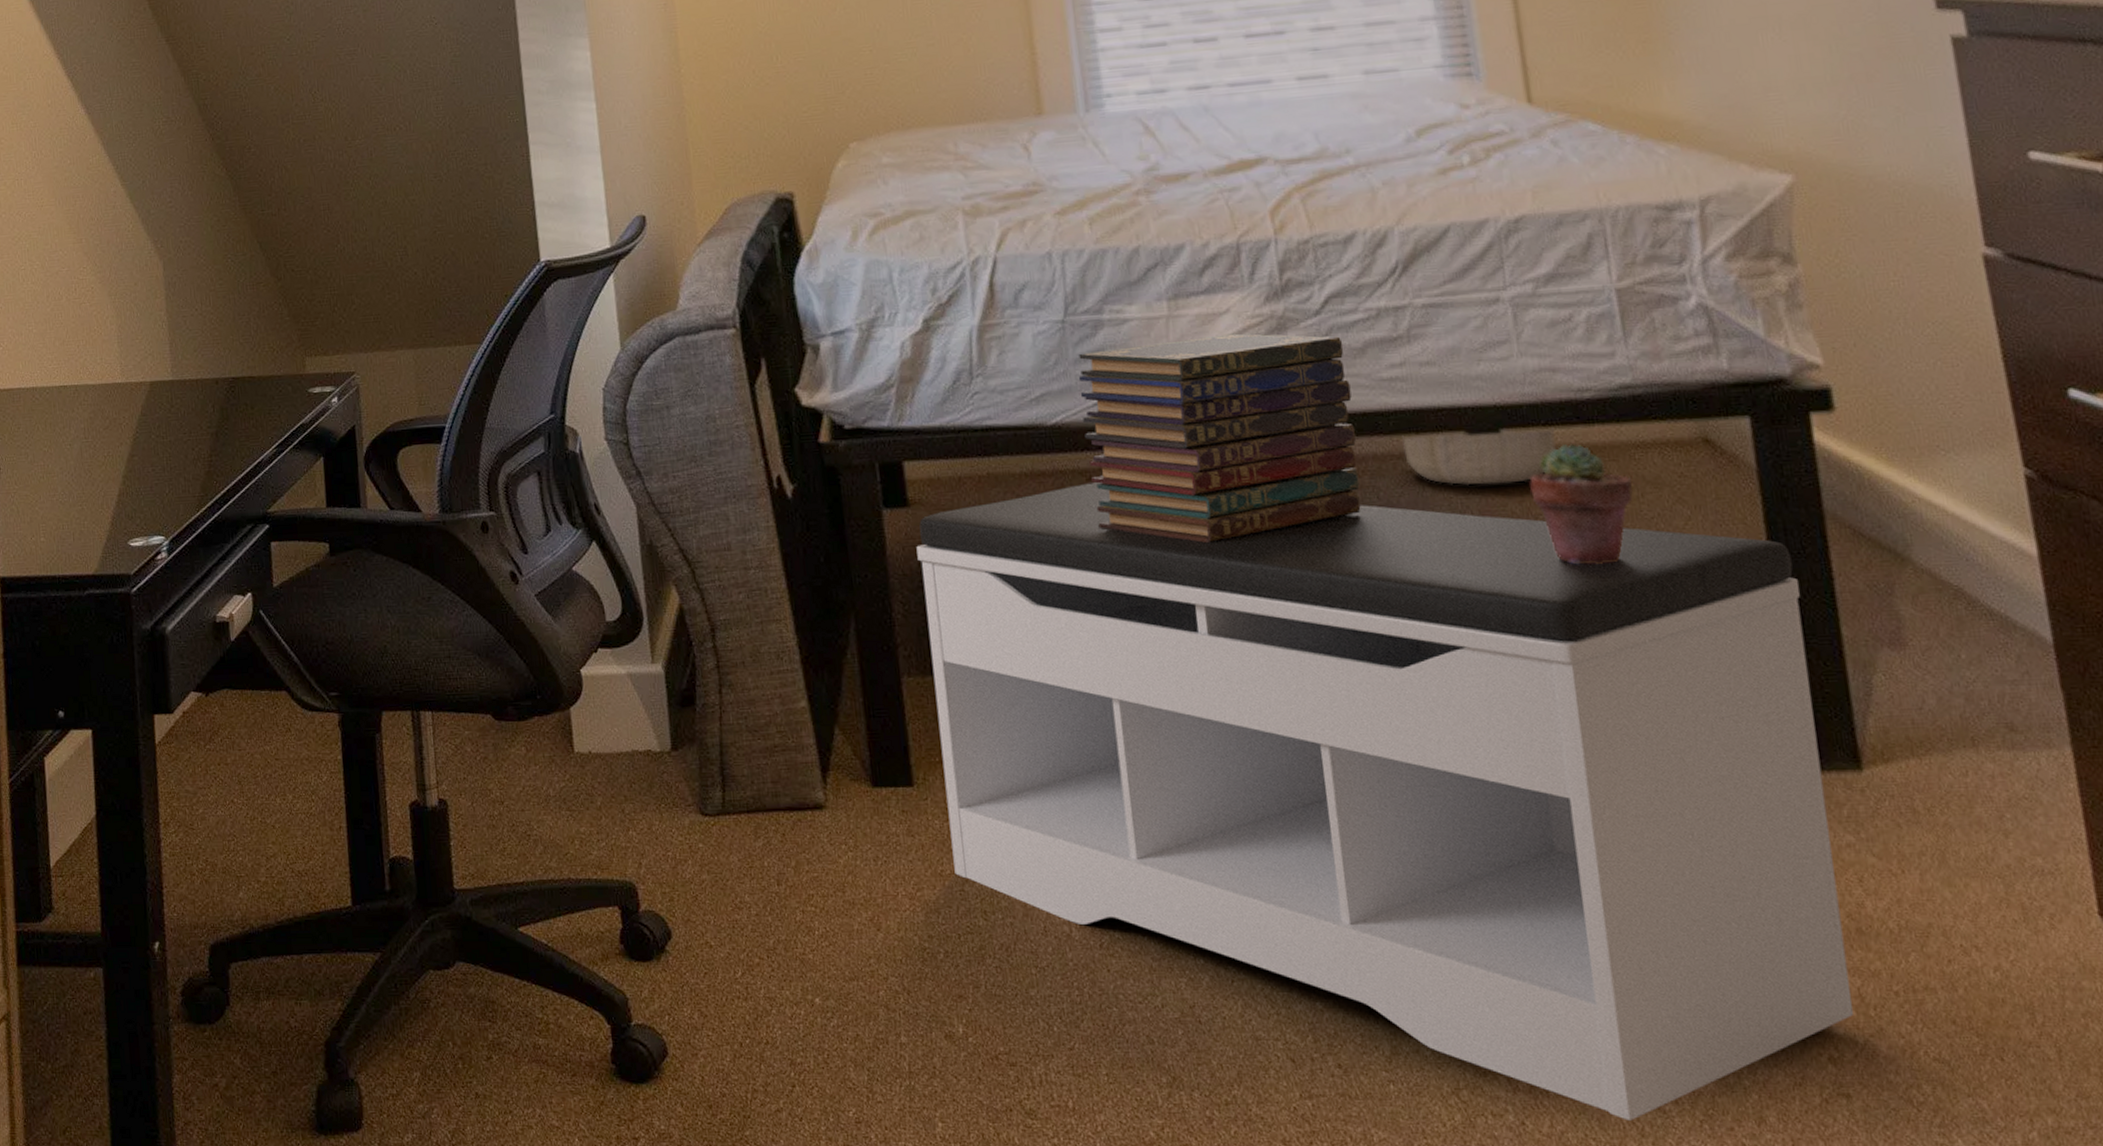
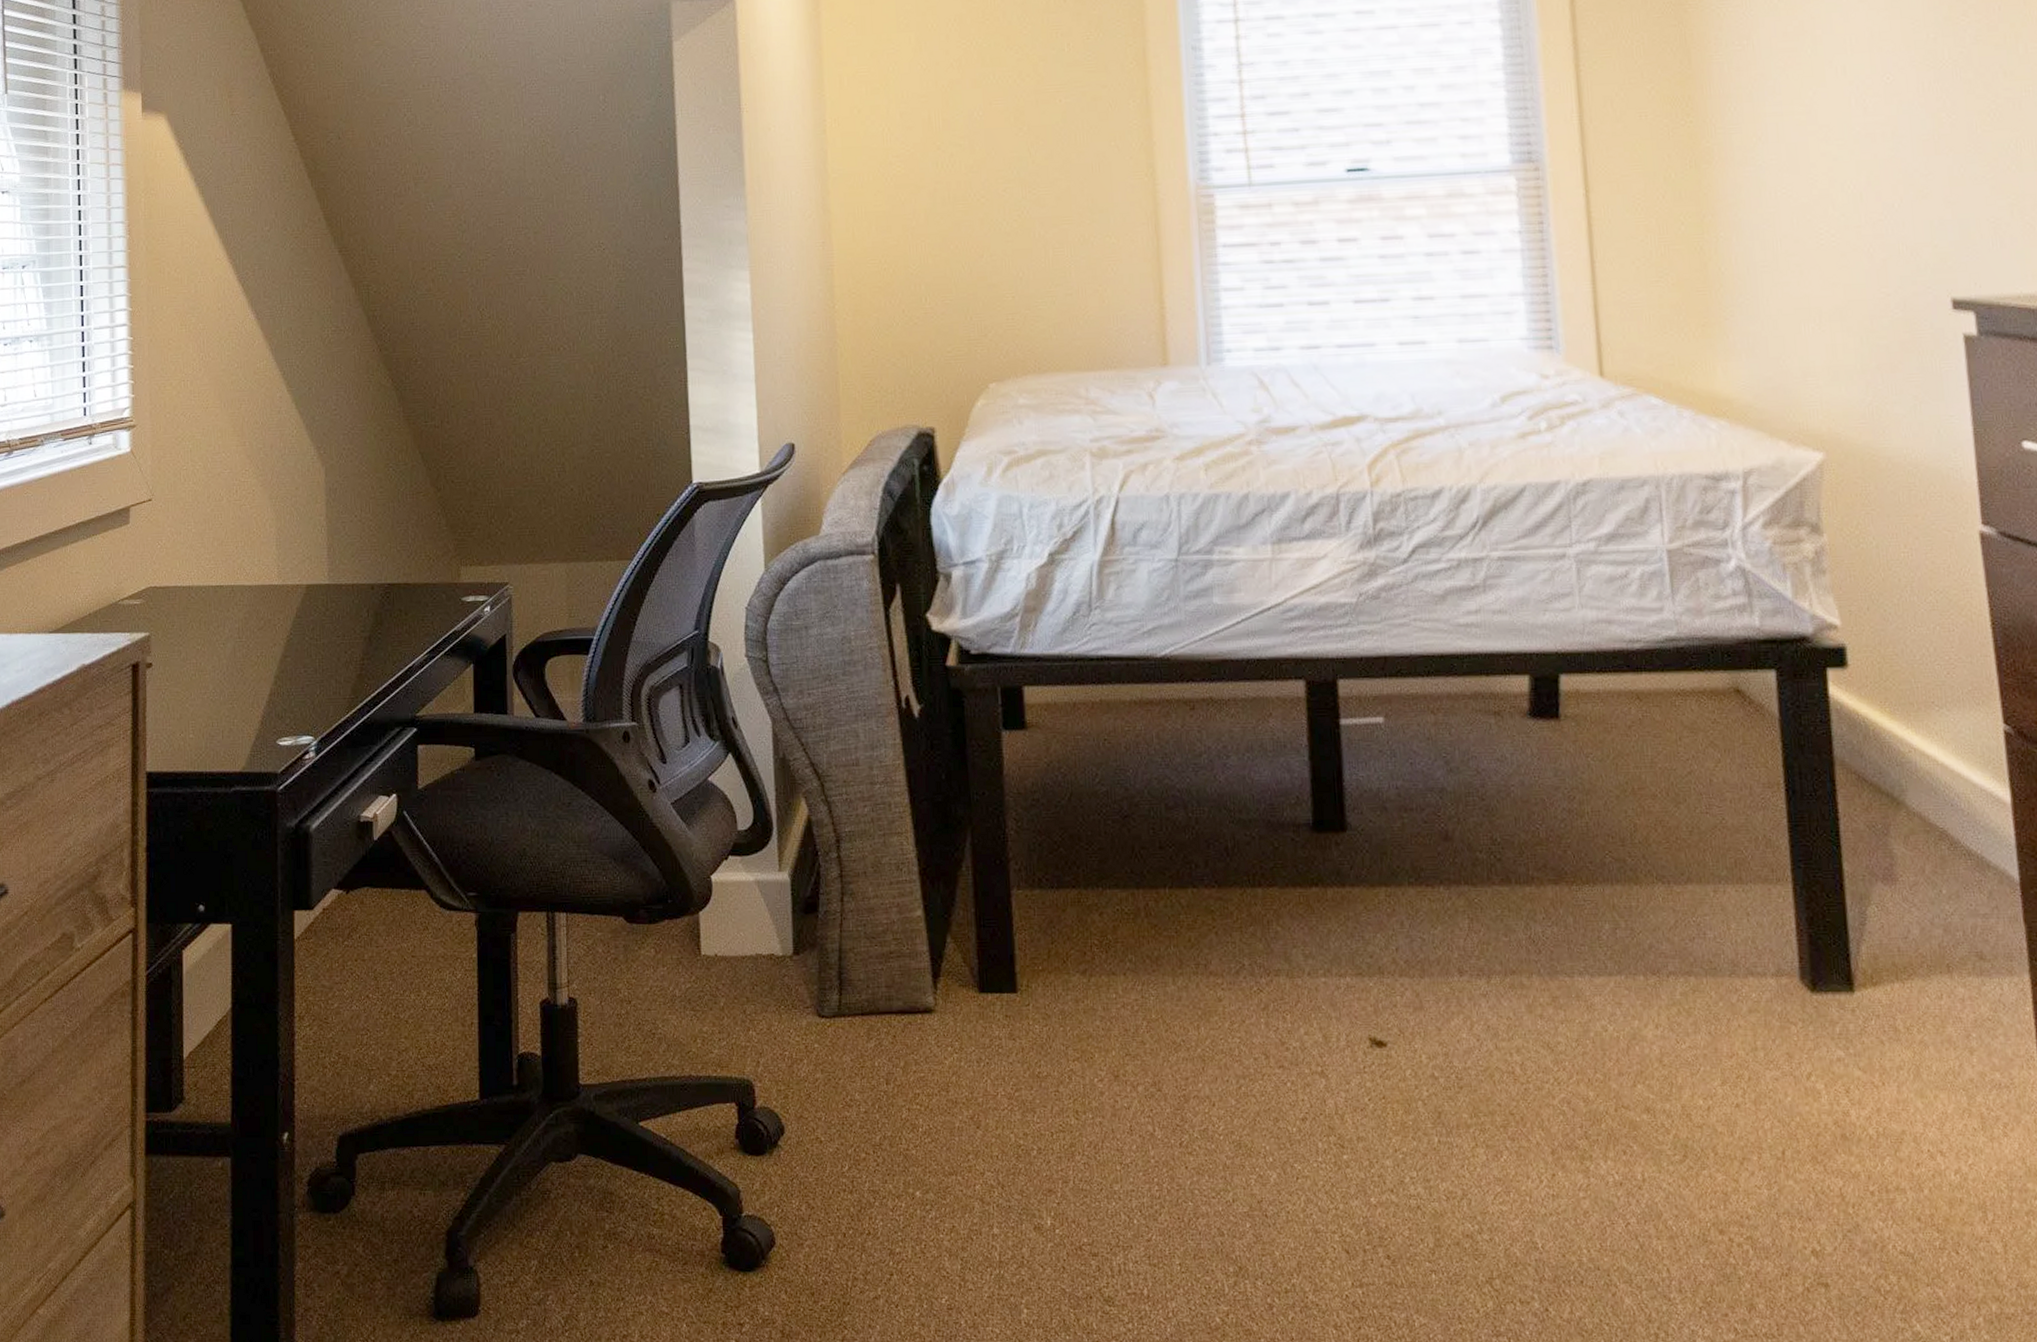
bench: present [916,481,1853,1121] -> none [1031,711,1835,1307]
book stack: present [1078,333,1361,544] -> none [1188,577,1434,772]
basket: present [1402,427,1556,486] -> none [1474,674,1608,725]
potted succulent: present [1529,444,1633,564] -> none [1583,690,1672,800]

